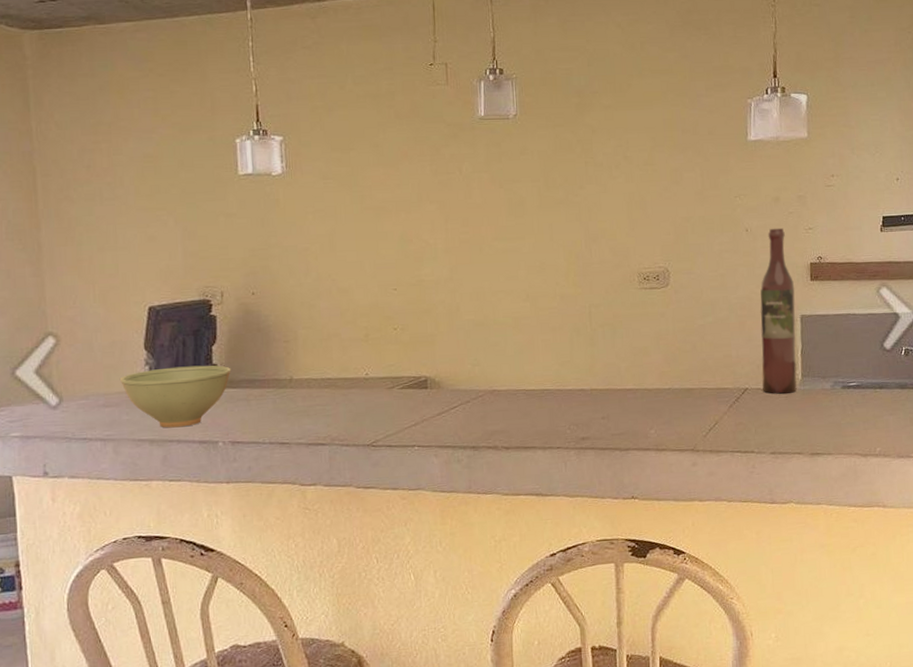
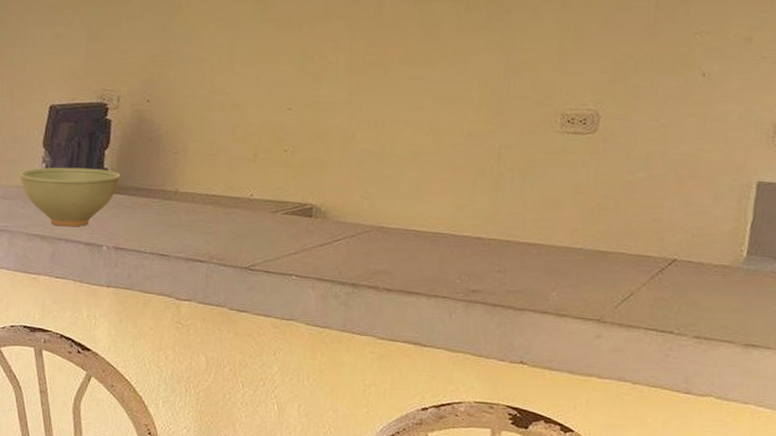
wine bottle: present [760,227,797,394] -> none [695,74,756,271]

